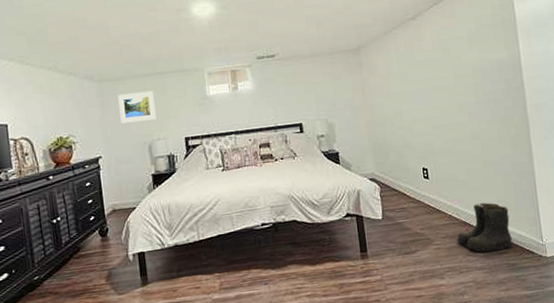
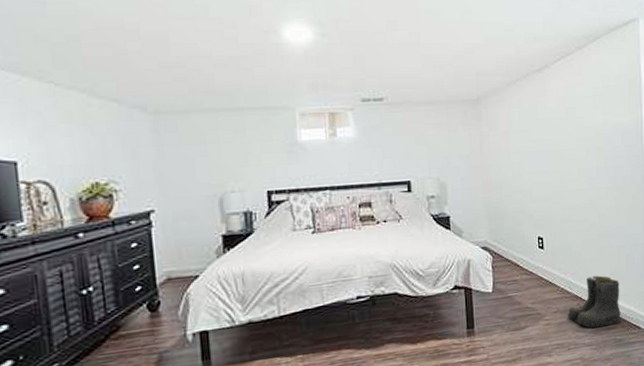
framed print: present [118,90,156,124] -> none [180,130,231,170]

